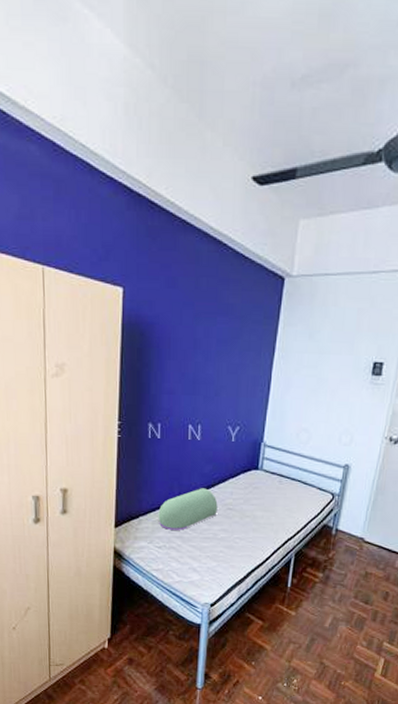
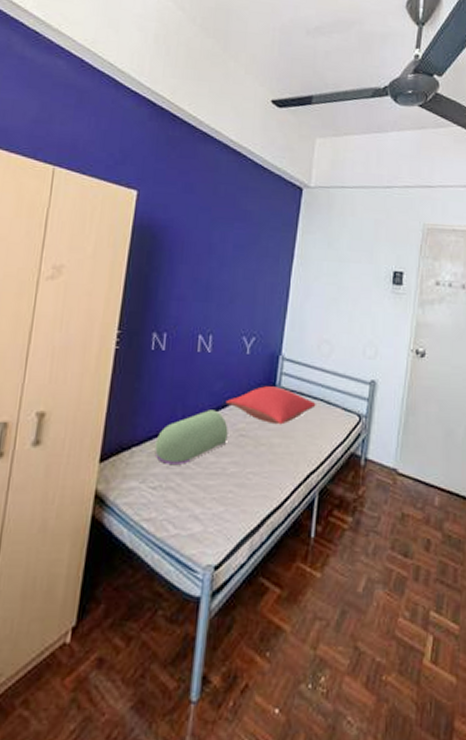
pillow: none [214,469,294,501] -> present [225,386,316,425]

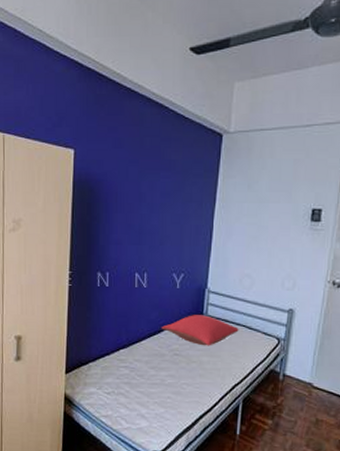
cushion: present [155,410,228,464] -> none [107,334,164,376]

